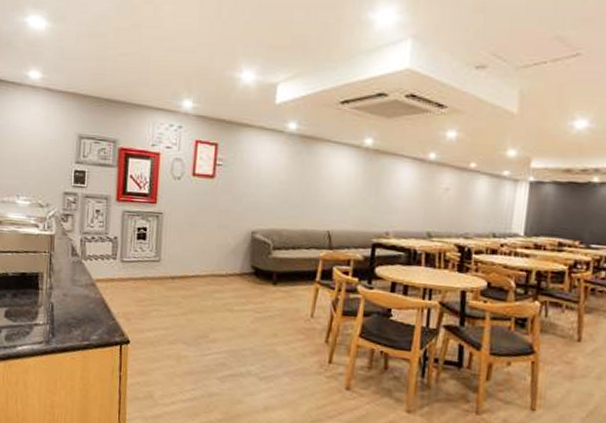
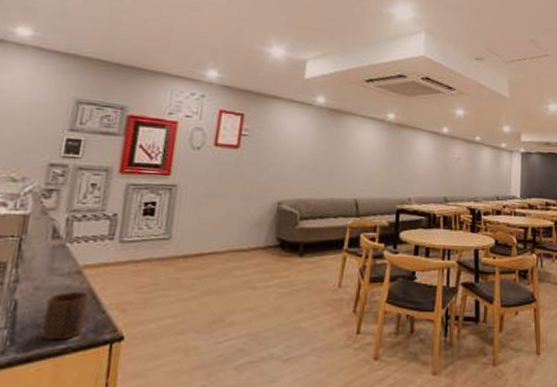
cup: none [71,300,102,338] -> present [41,292,89,340]

